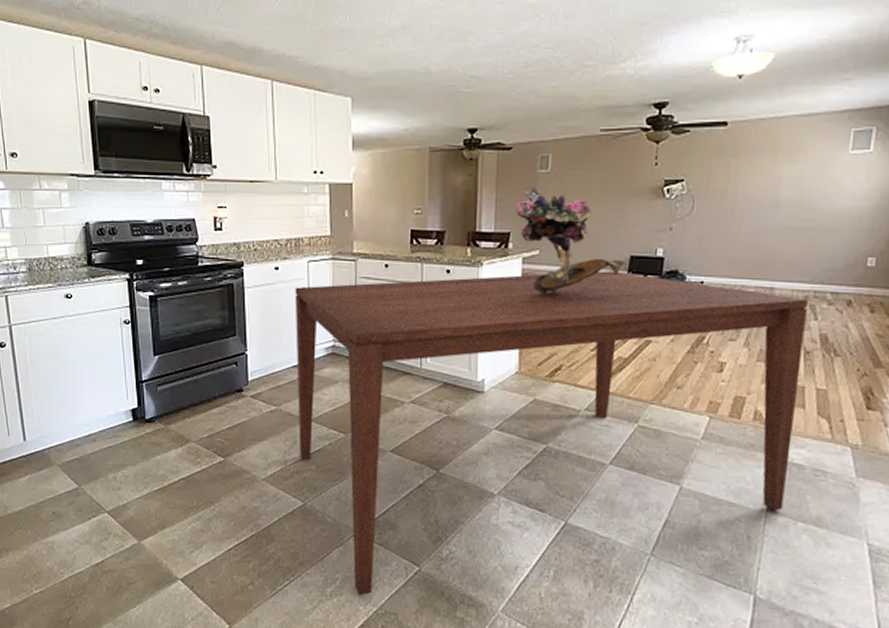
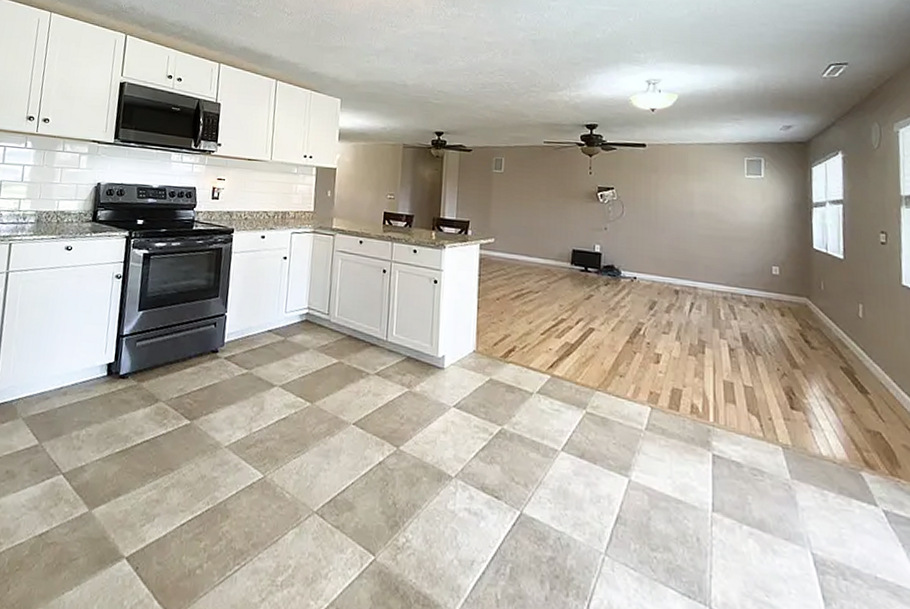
dining table: present [295,271,808,596] -> none [265,255,728,588]
bouquet: present [516,187,625,295] -> none [475,183,569,279]

